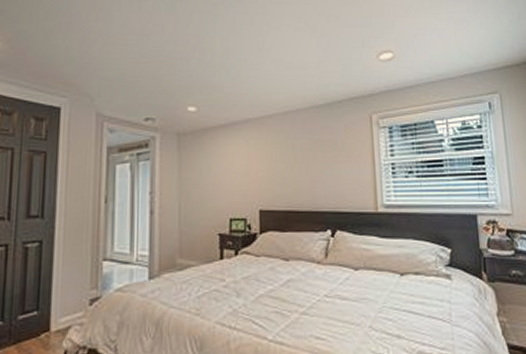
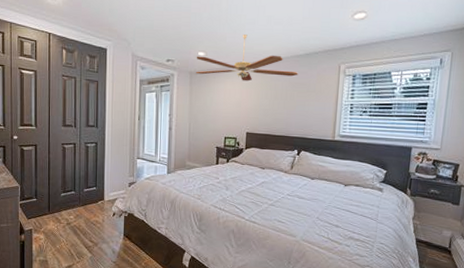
ceiling fan: none [185,83,321,141] -> present [195,34,298,81]

